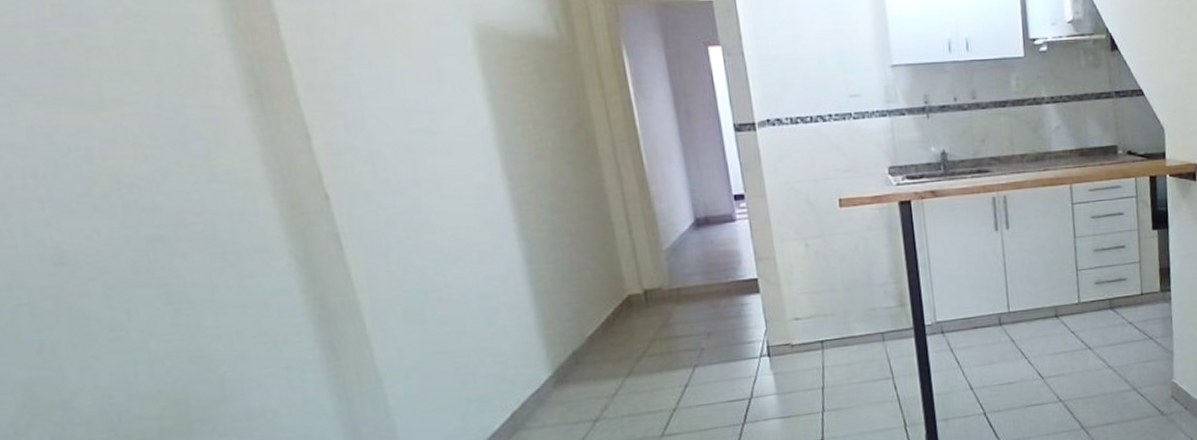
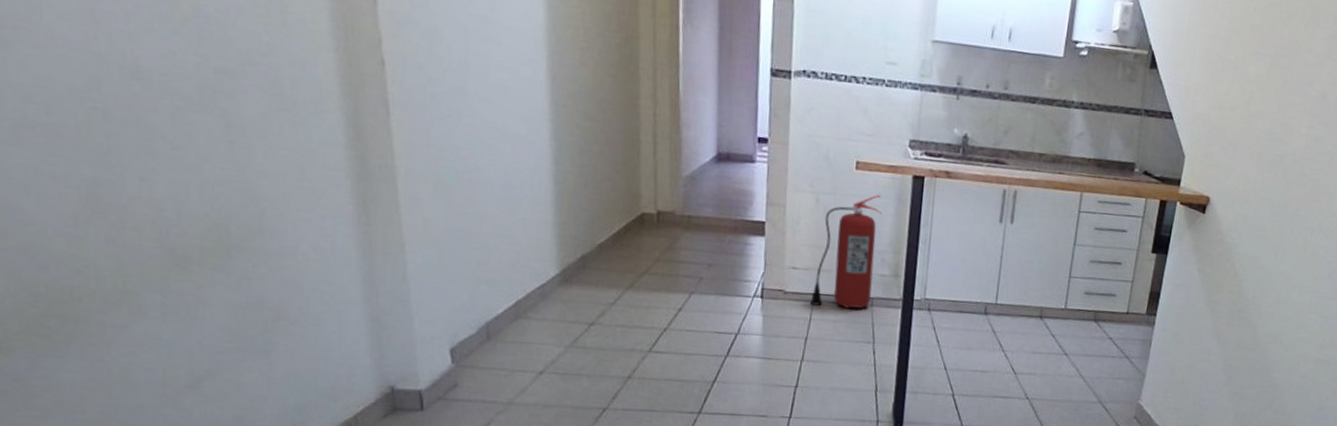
fire extinguisher: none [818,228,882,353] -> present [811,195,882,309]

